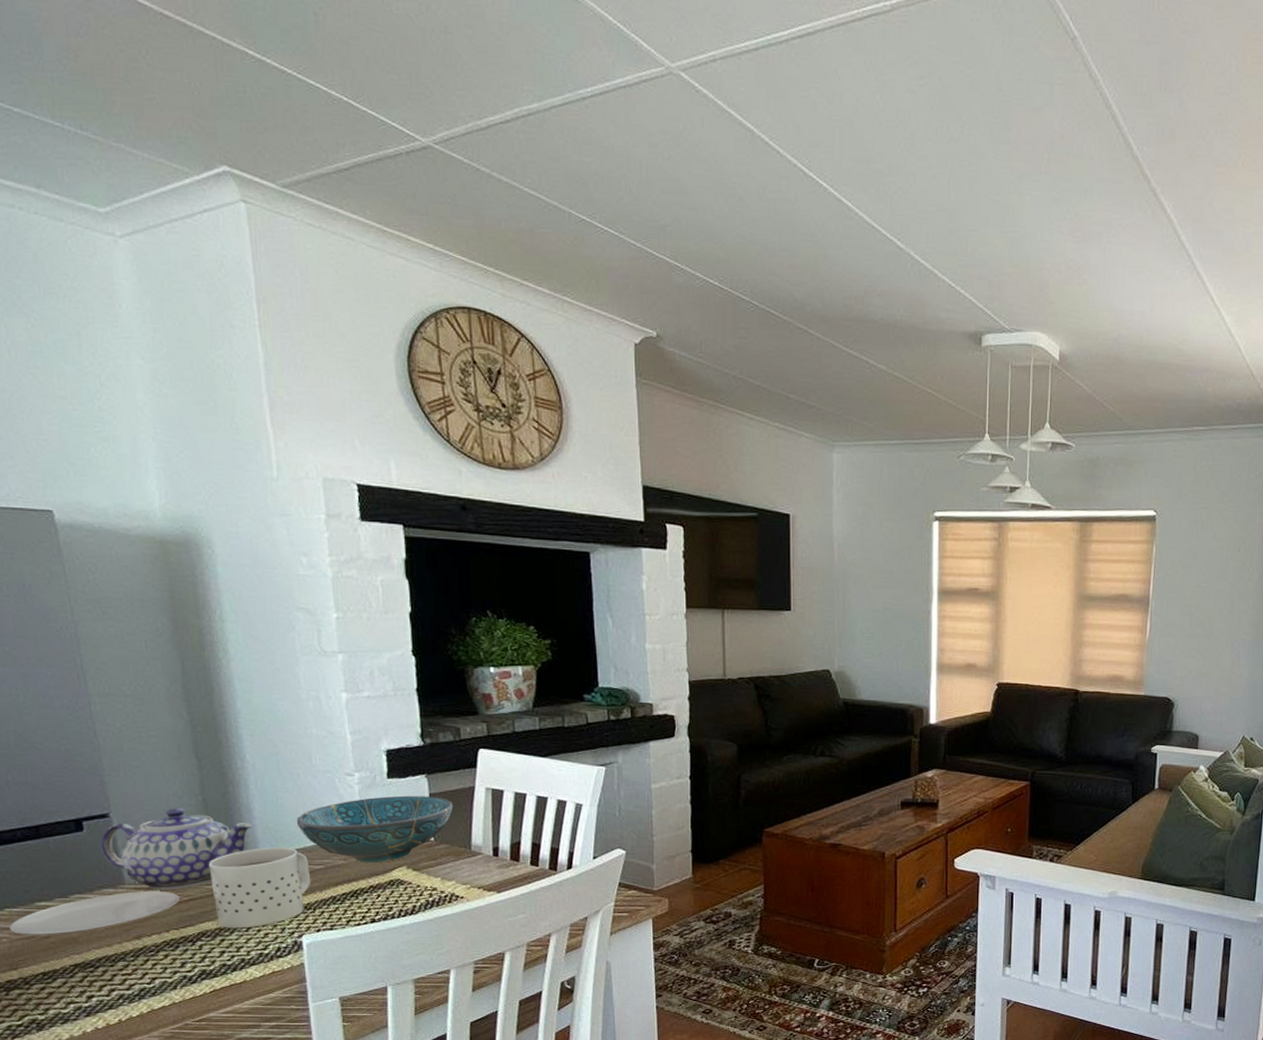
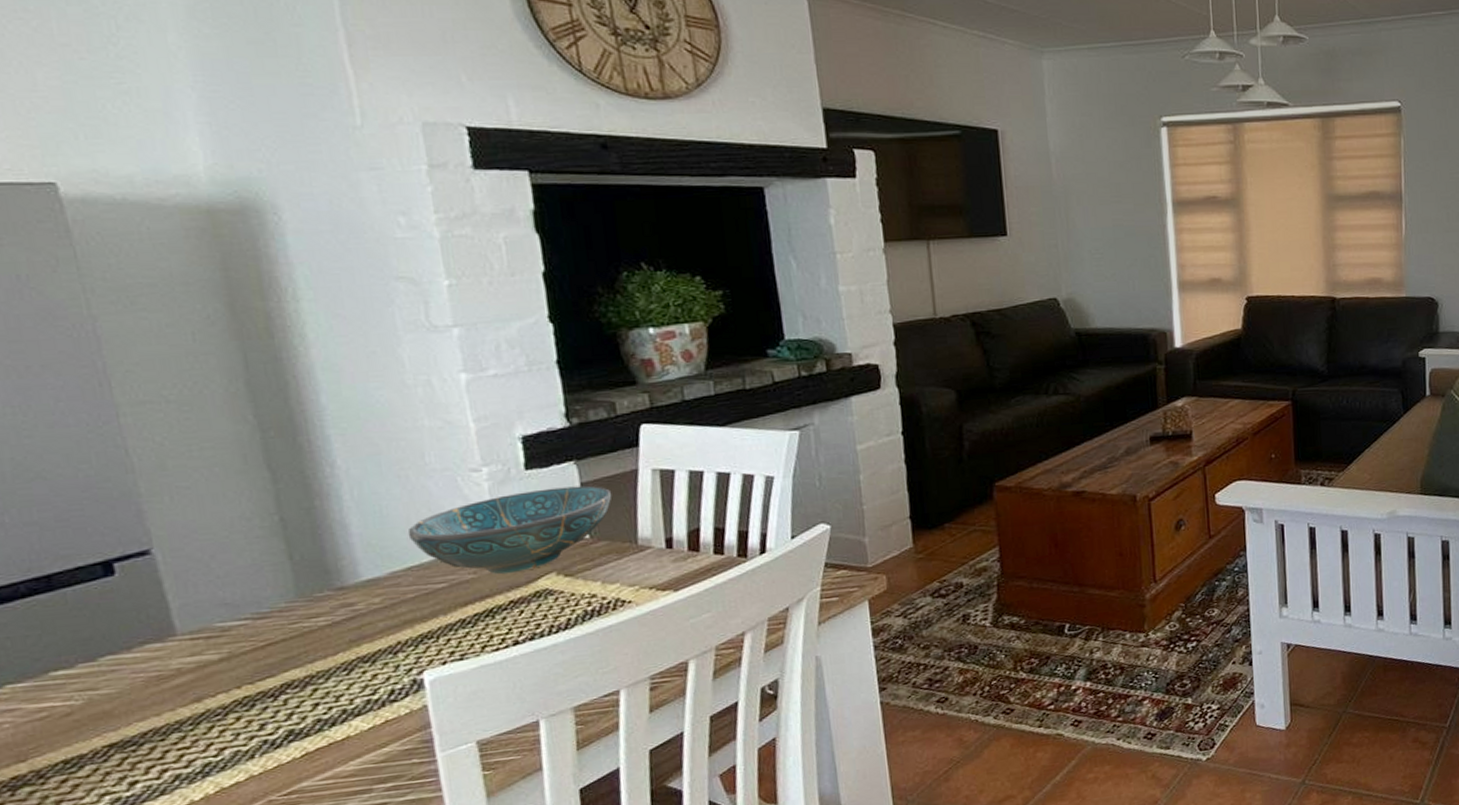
plate: present [9,891,180,936] -> none [12,638,254,717]
teapot: present [100,807,254,891] -> none [139,532,351,639]
mug: present [208,847,311,929] -> none [291,566,432,675]

